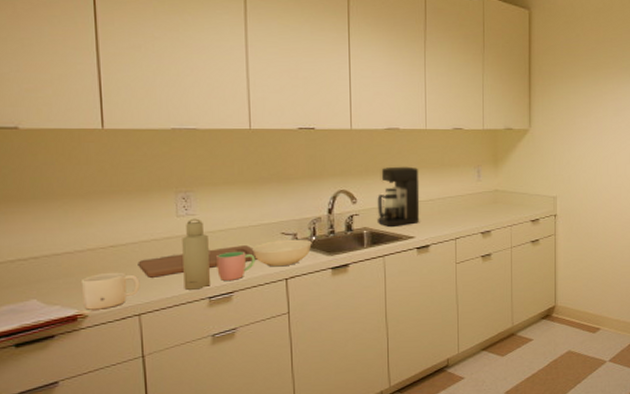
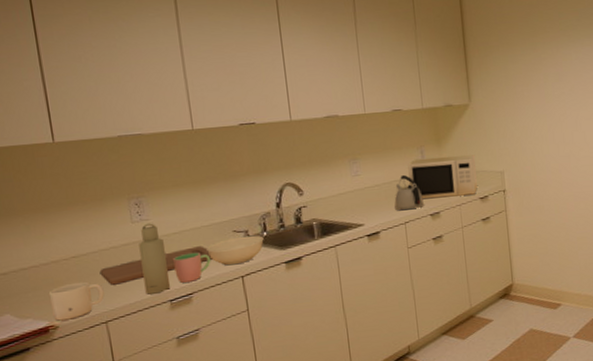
coffee maker: present [377,166,420,227] -> none [323,153,368,216]
kettle: none [447,193,476,227] -> present [394,175,424,211]
microwave: none [464,177,530,217] -> present [408,155,477,199]

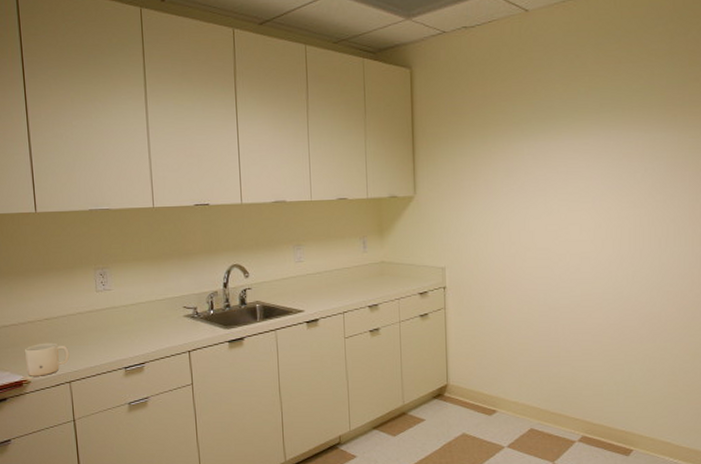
cutting board: present [99,246,212,285] -> none [67,319,164,348]
bottle: present [139,223,171,295] -> none [101,293,126,360]
cup: present [173,252,211,283] -> none [130,324,162,352]
bowl: present [206,235,264,266] -> none [159,312,211,340]
kettle: present [394,175,424,211] -> none [334,265,363,300]
microwave: present [408,155,477,199] -> none [349,248,417,290]

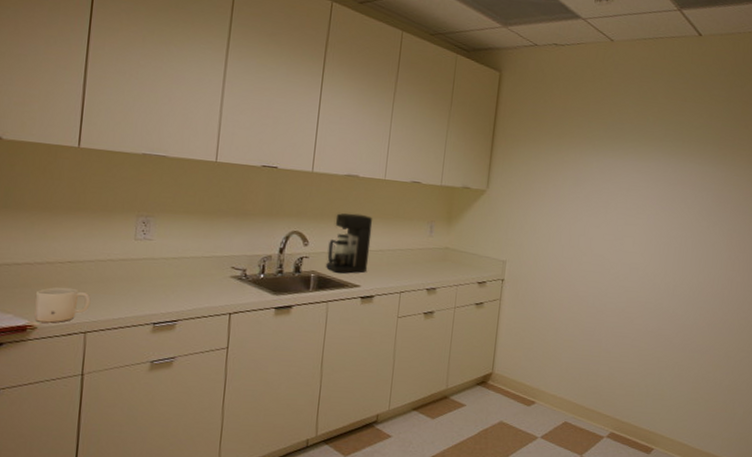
coffee maker: none [268,239,309,300] -> present [326,213,373,273]

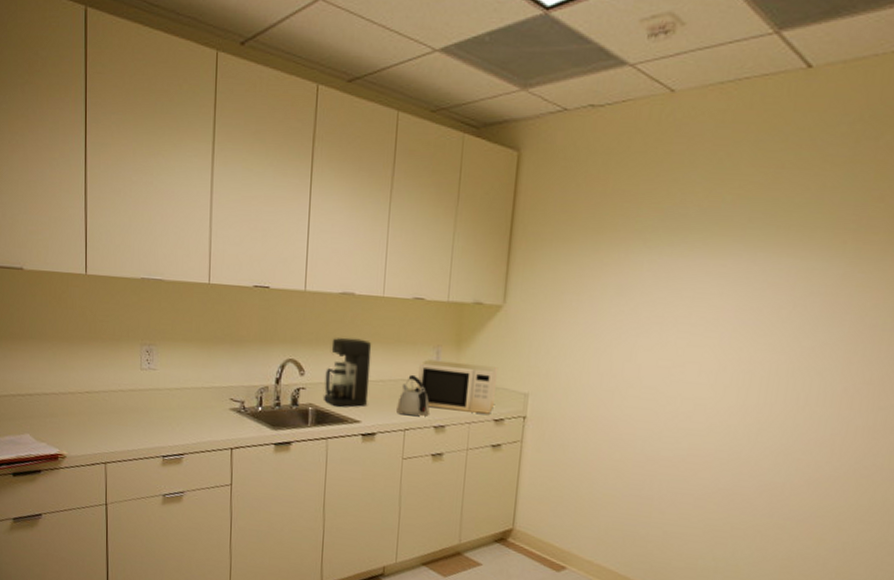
mug: present [34,287,91,323] -> none [62,417,108,453]
kettle: none [394,246,423,280] -> present [397,375,430,416]
microwave: none [413,232,481,278] -> present [418,359,497,414]

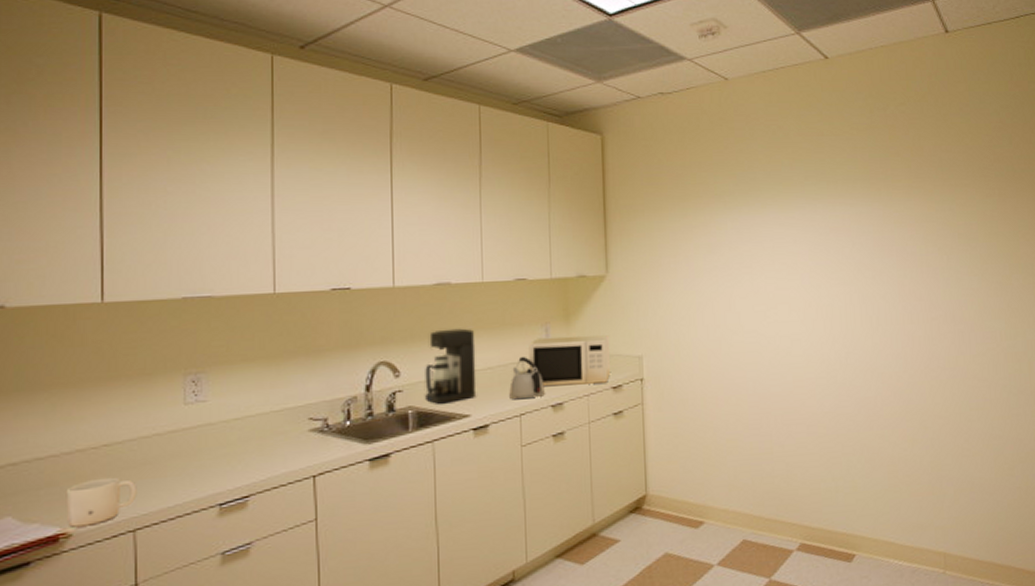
mug: none [62,417,108,453] -> present [65,476,137,527]

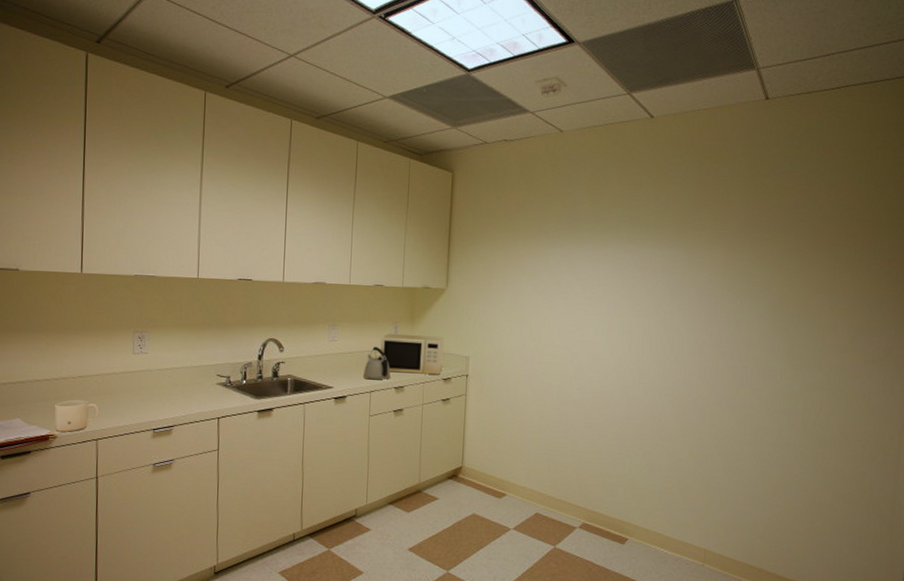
coffee maker: present [425,328,477,404] -> none [301,319,341,376]

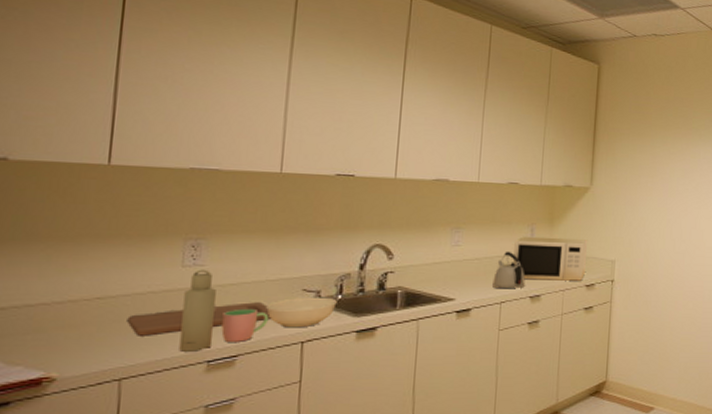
mug: present [54,399,100,432] -> none [52,328,127,372]
cutting board: none [99,384,195,407] -> present [127,302,271,336]
bottle: none [134,356,157,421] -> present [179,269,216,352]
cup: none [161,388,194,415] -> present [221,308,269,342]
bowl: none [192,381,243,406] -> present [266,297,337,328]

